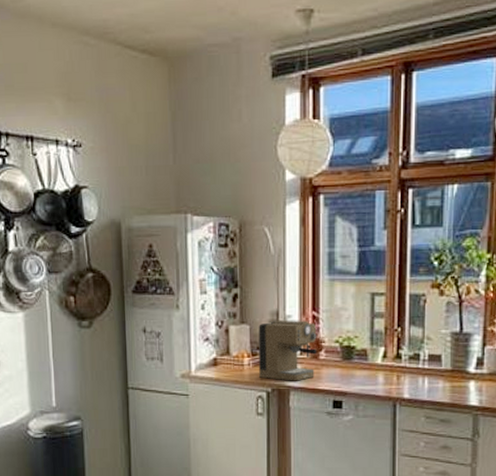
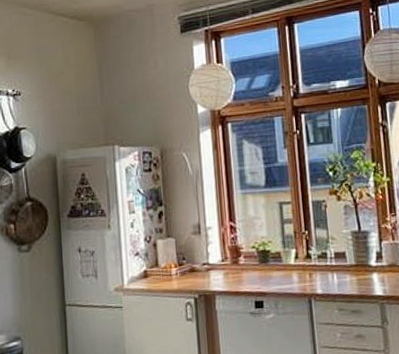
coffee maker: present [259,319,317,381] -> none [183,230,237,286]

